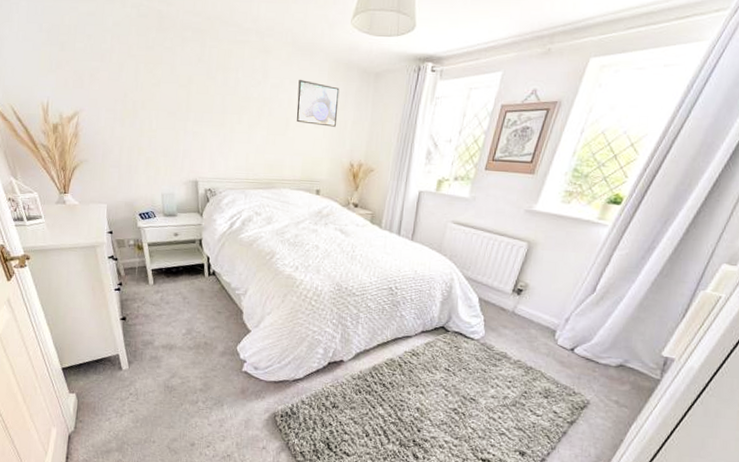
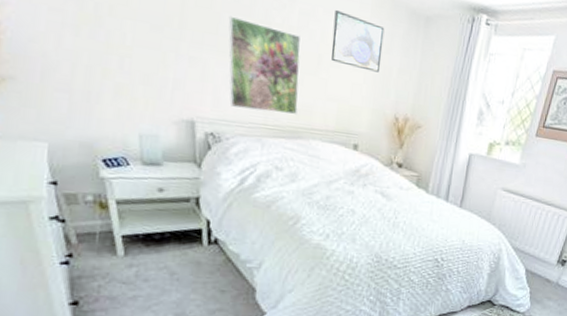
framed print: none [219,96,273,170] -> present [228,15,301,115]

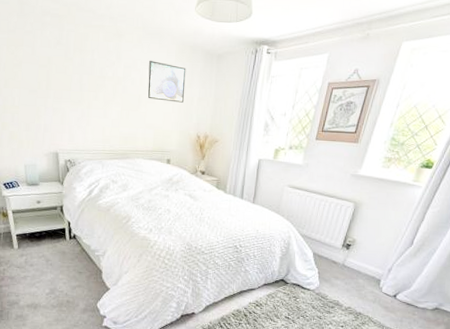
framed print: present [228,15,301,115] -> none [77,76,126,142]

